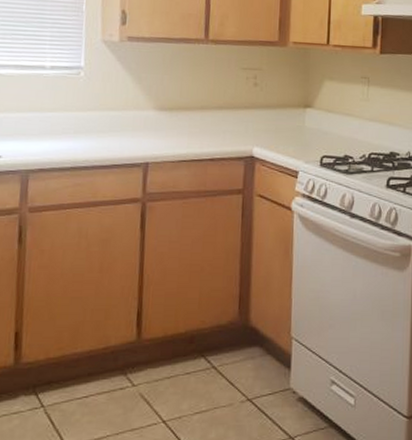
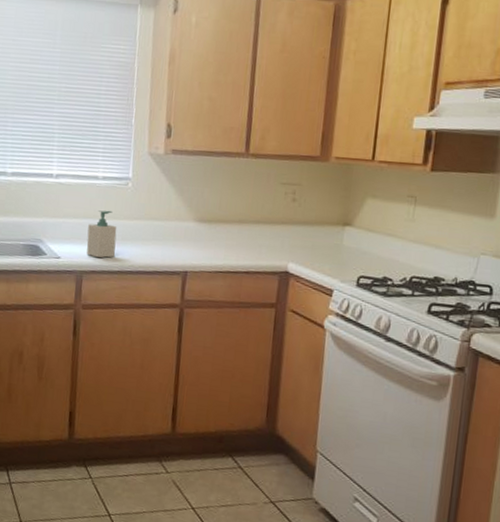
soap bottle: none [33,102,69,155] -> present [86,210,117,258]

